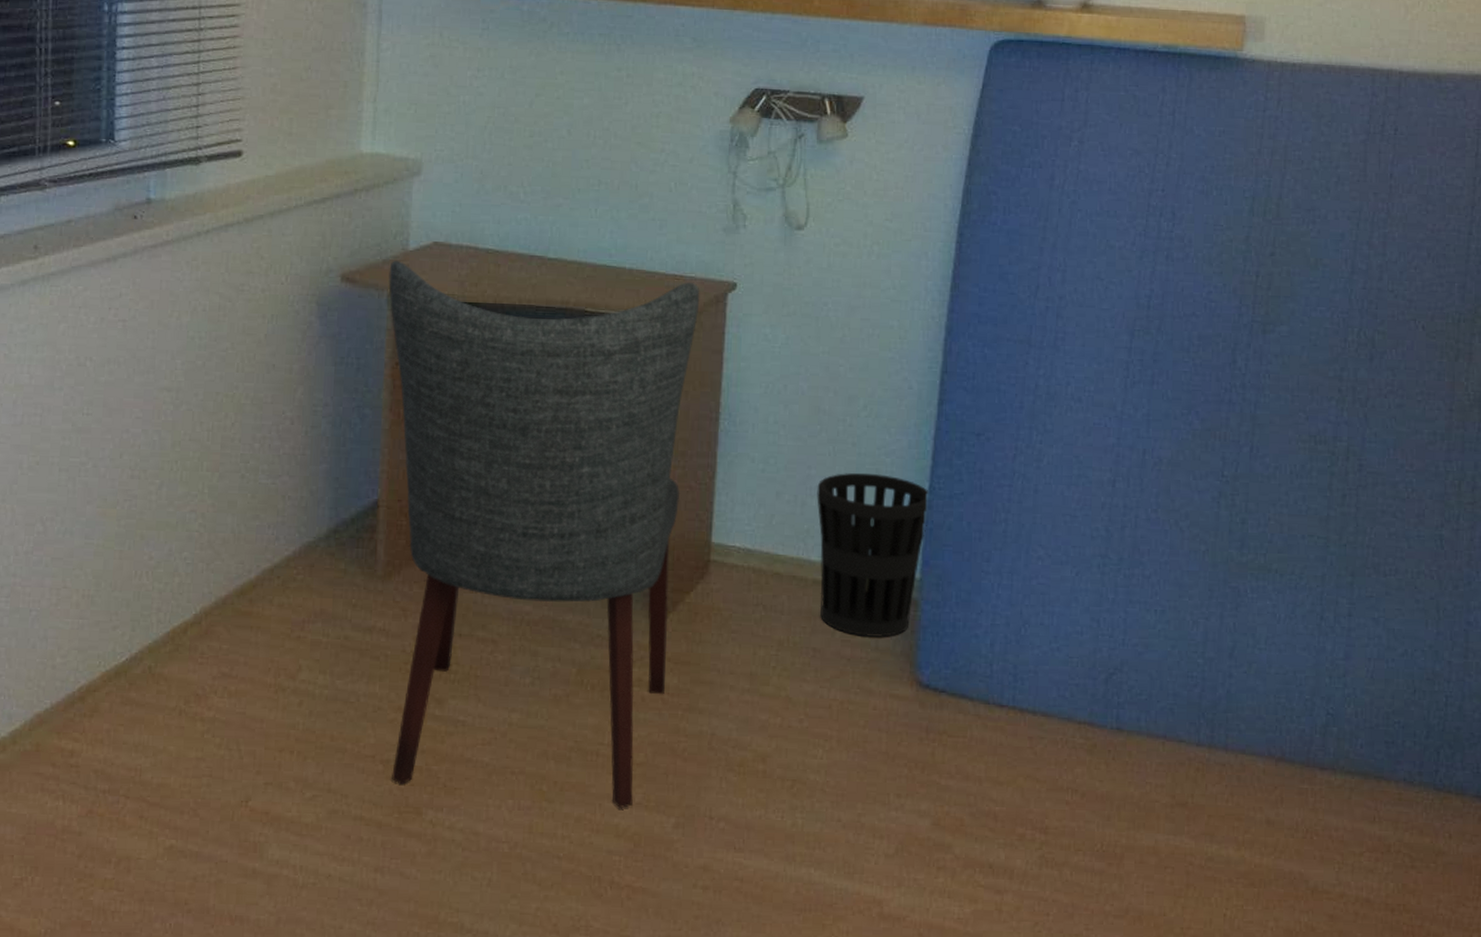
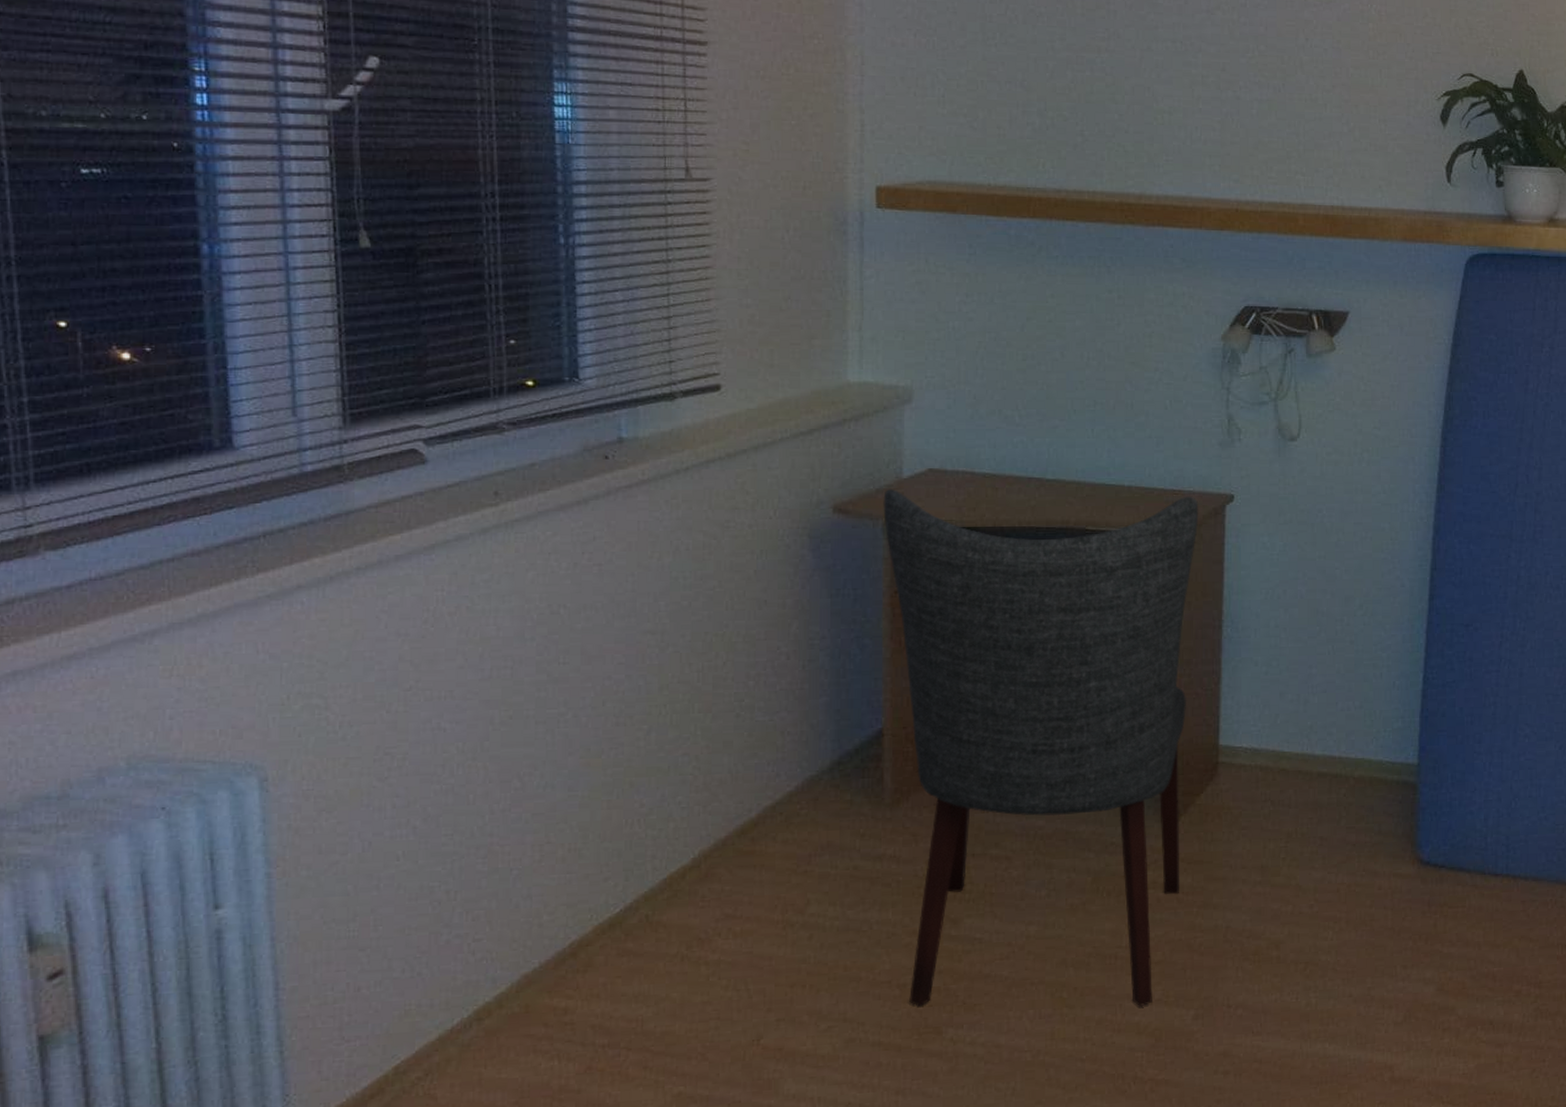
wastebasket: present [817,472,929,638] -> none [1318,668,1424,822]

